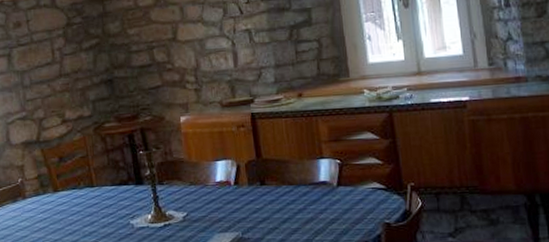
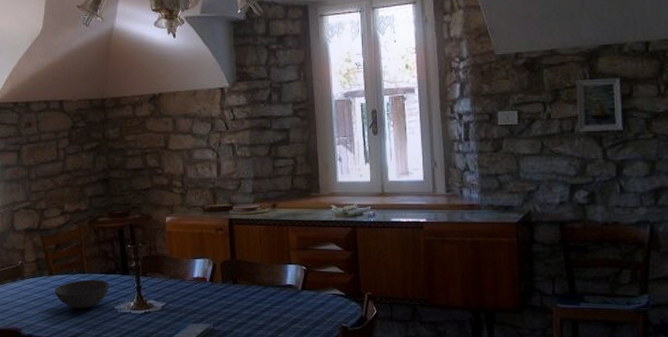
bowl: none [61,192,123,227] -> present [55,279,110,309]

